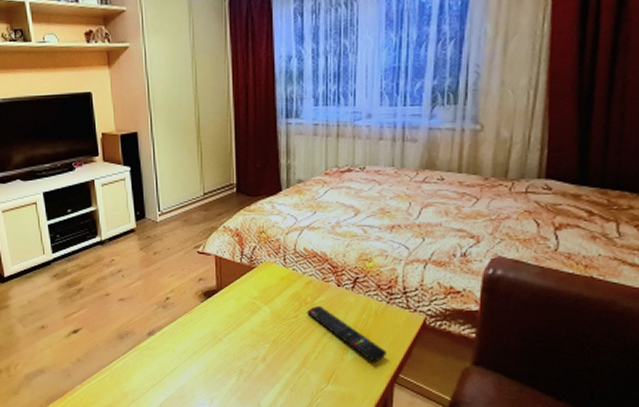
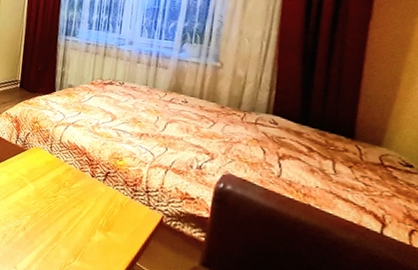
remote control: present [307,306,386,362] -> none [64,190,127,248]

